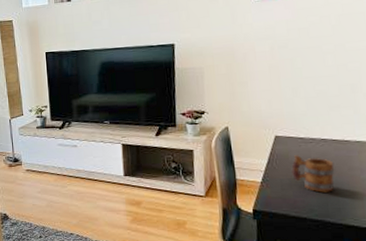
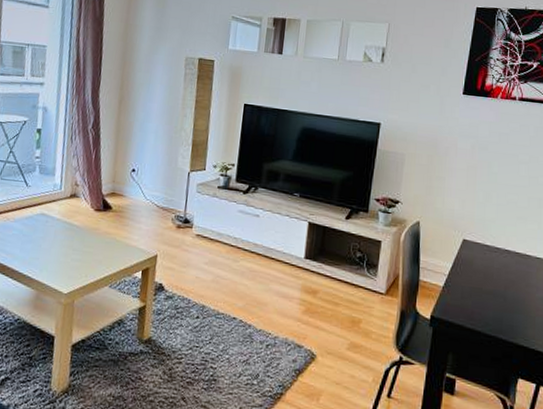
mug: present [291,155,335,193] -> none [473,263,514,307]

